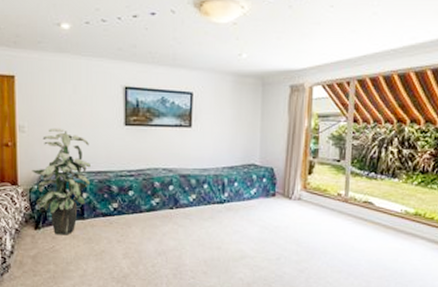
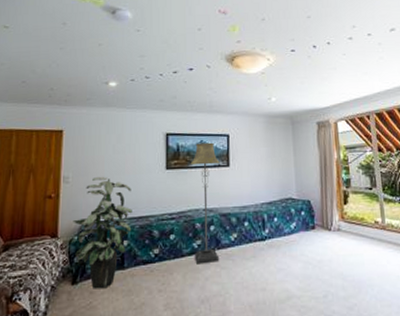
floor lamp: none [150,99,182,221] -> present [190,142,220,265]

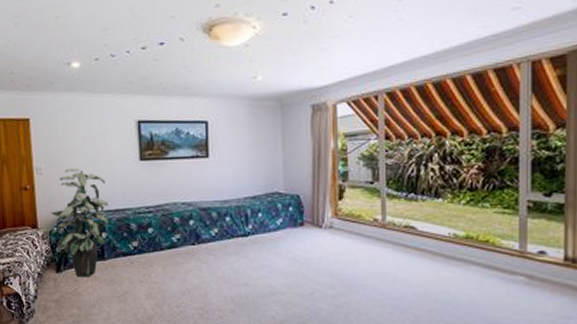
floor lamp: present [190,142,220,265] -> none [165,130,200,258]

